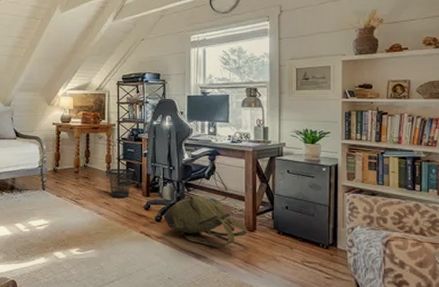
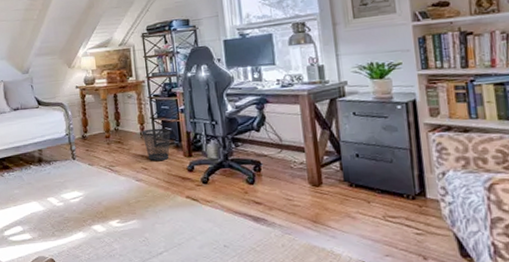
backpack: present [164,195,247,247] -> none [211,150,312,207]

